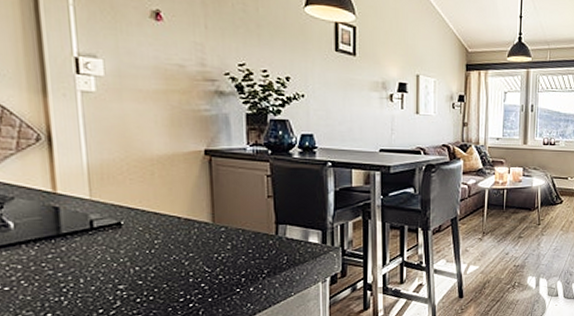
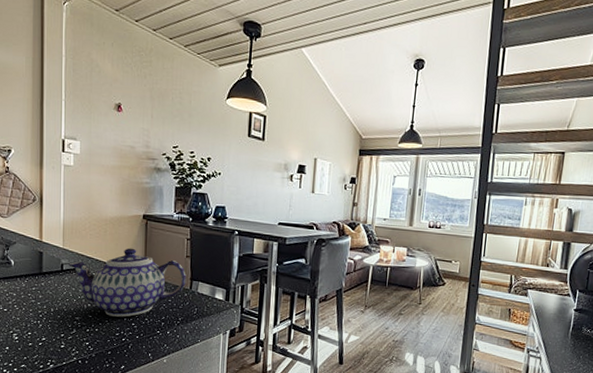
teapot: none [99,192,270,279] -> present [67,248,186,317]

